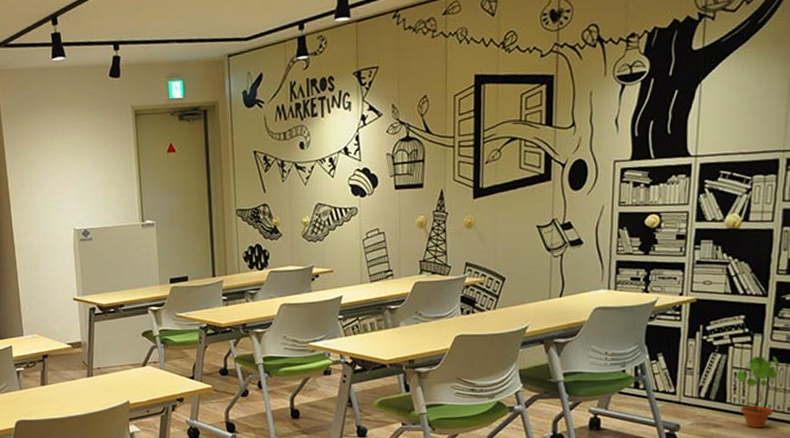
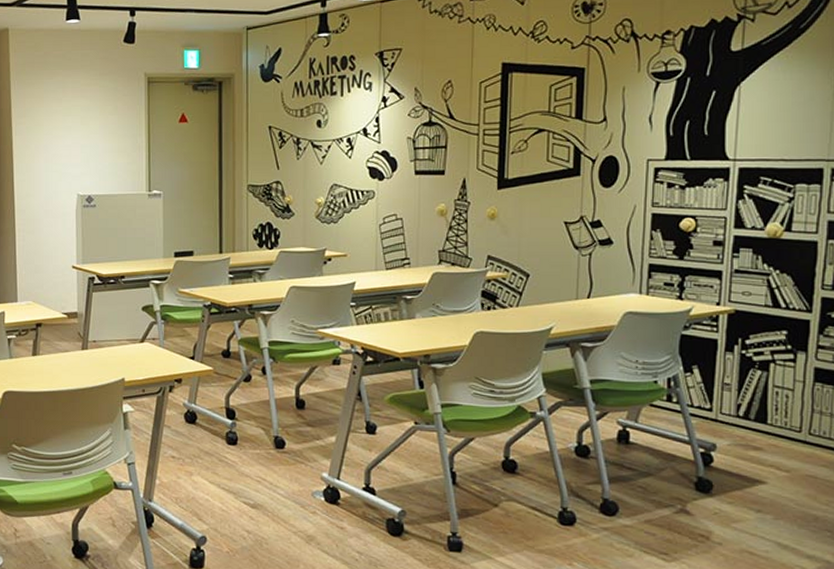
potted plant: present [736,356,780,428] -> none [778,375,826,454]

